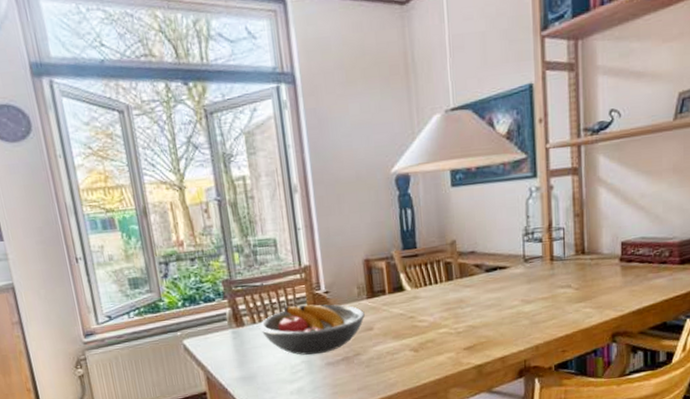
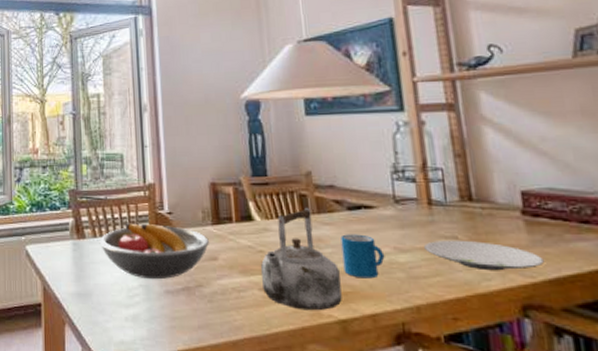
kettle: none [411,273,479,362] -> present [261,207,342,311]
mug: none [479,292,514,329] -> present [341,234,385,279]
plate: none [545,287,631,310] -> present [424,239,544,271]

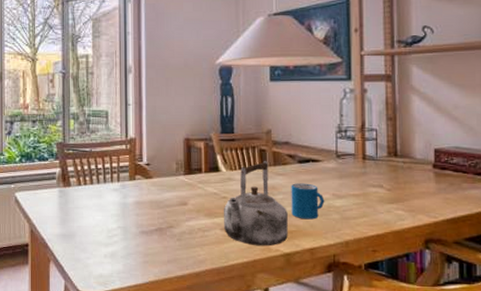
fruit bowl: present [99,223,209,280] -> none [83,173,181,222]
plate: present [424,239,544,271] -> none [356,188,445,213]

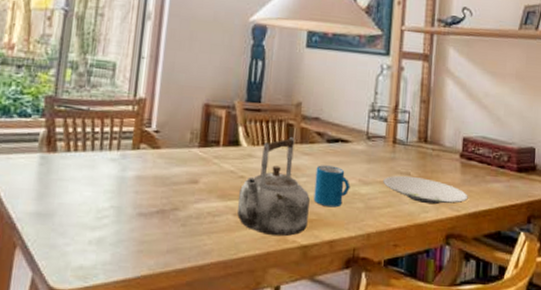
plate: none [356,188,445,213] -> present [383,175,468,205]

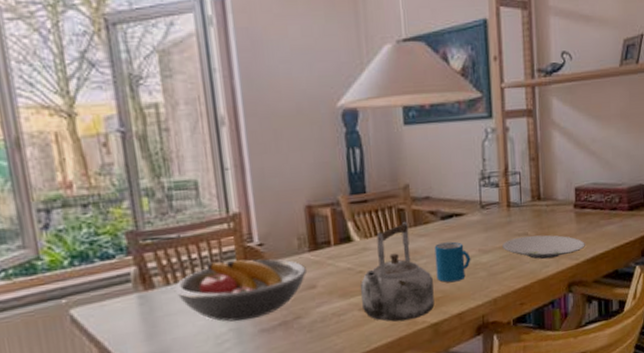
fruit bowl: none [72,138,193,201] -> present [174,259,307,322]

